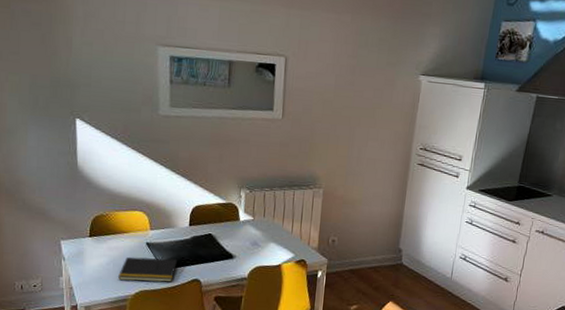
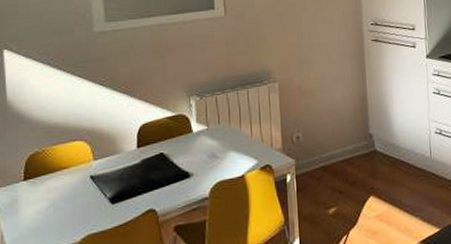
notepad: present [118,256,177,282] -> none [60,189,127,227]

